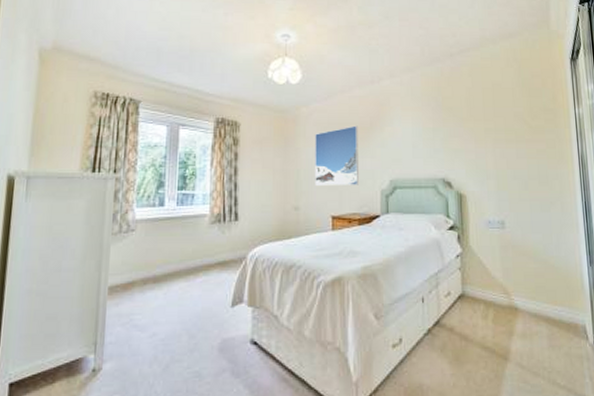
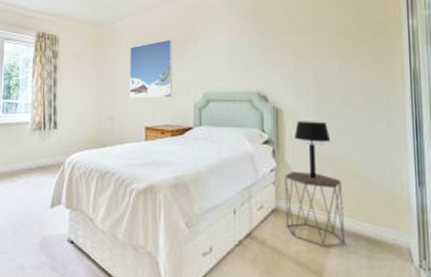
side table: none [469,255,528,331] -> present [284,170,346,247]
table lamp: none [477,206,511,263] -> present [294,121,331,180]

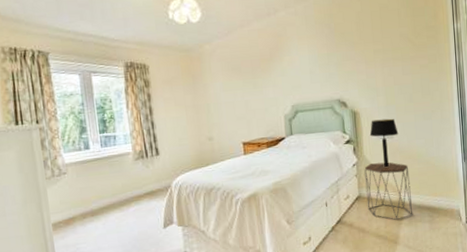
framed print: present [129,39,172,98] -> none [220,58,264,117]

